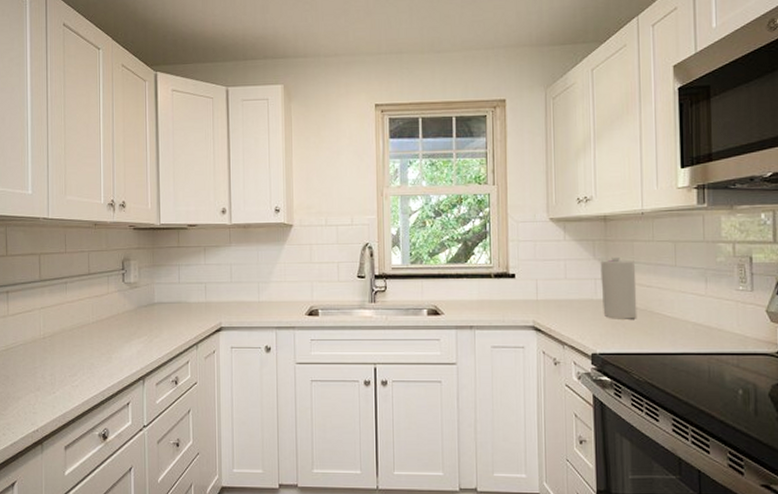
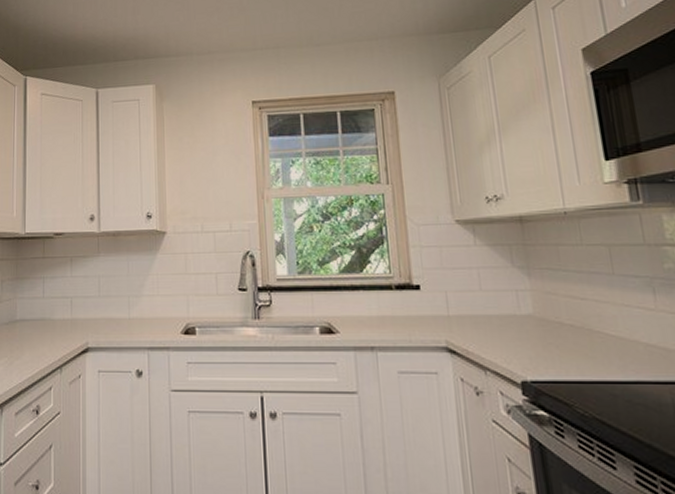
paper towel holder: present [600,258,637,319] -> none [520,265,574,339]

